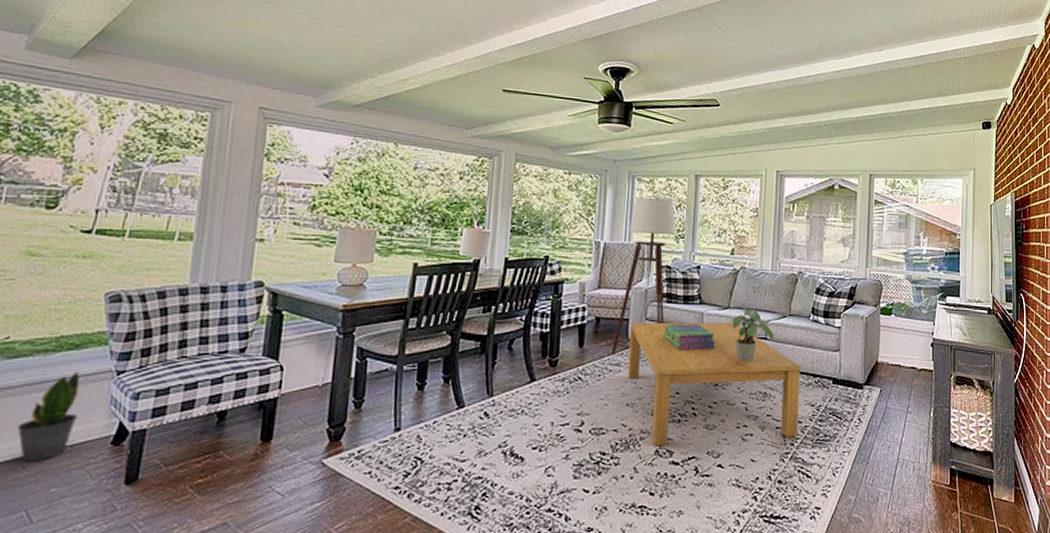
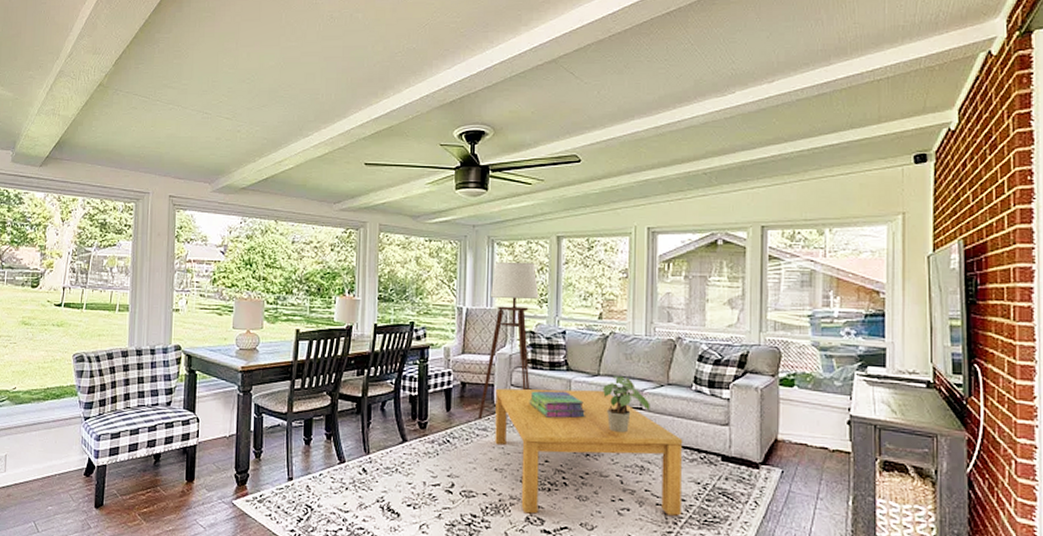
potted plant: present [17,371,80,462] -> none [25,415,61,485]

